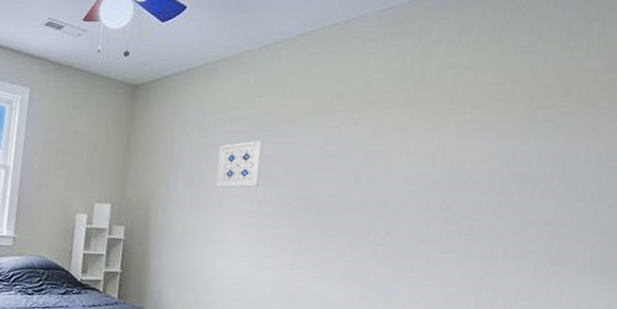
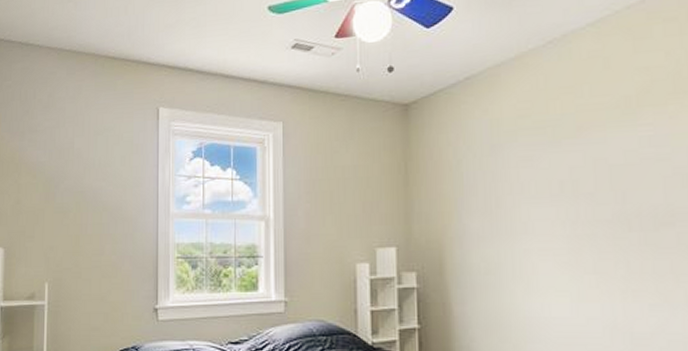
wall art: present [216,141,264,188] -> none [515,151,569,212]

